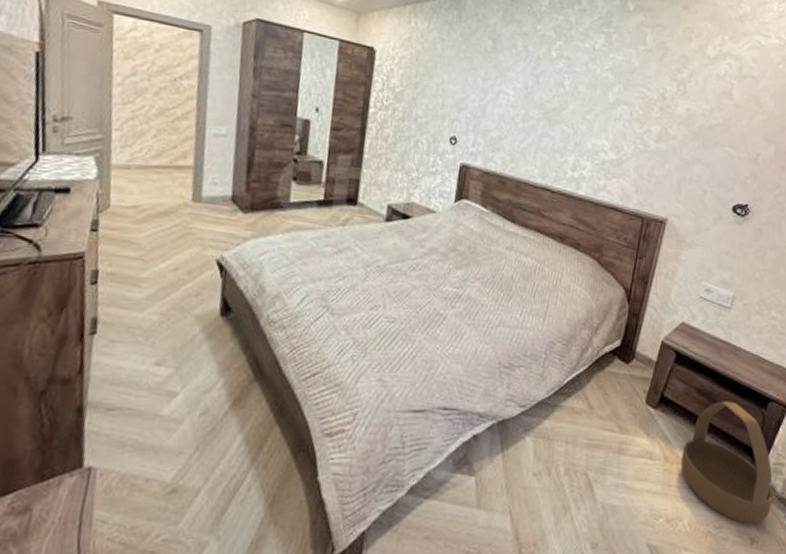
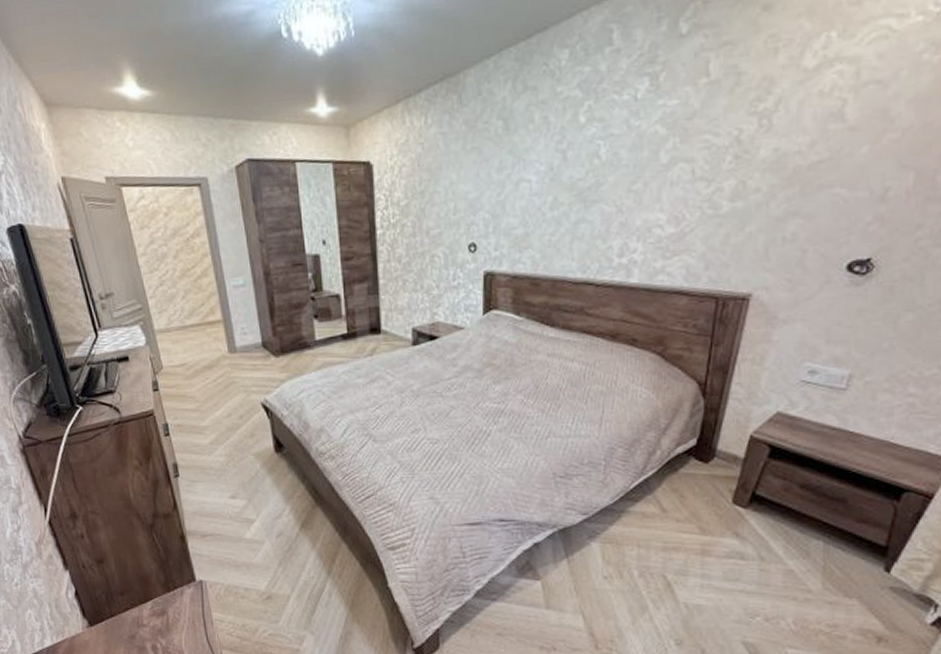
basket: present [680,401,774,524] -> none [781,494,910,622]

